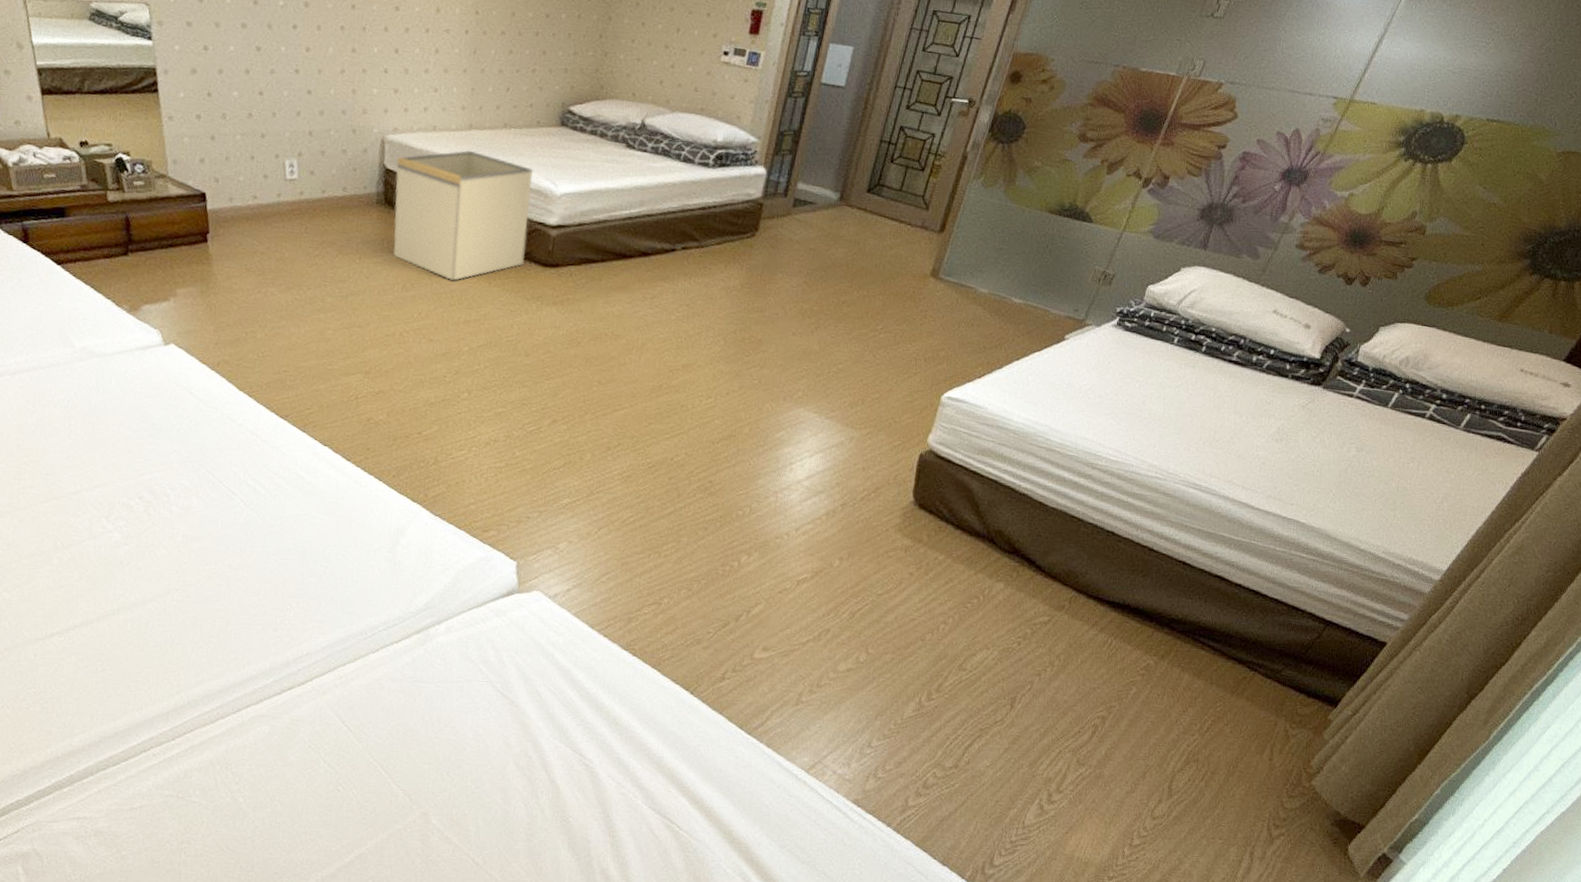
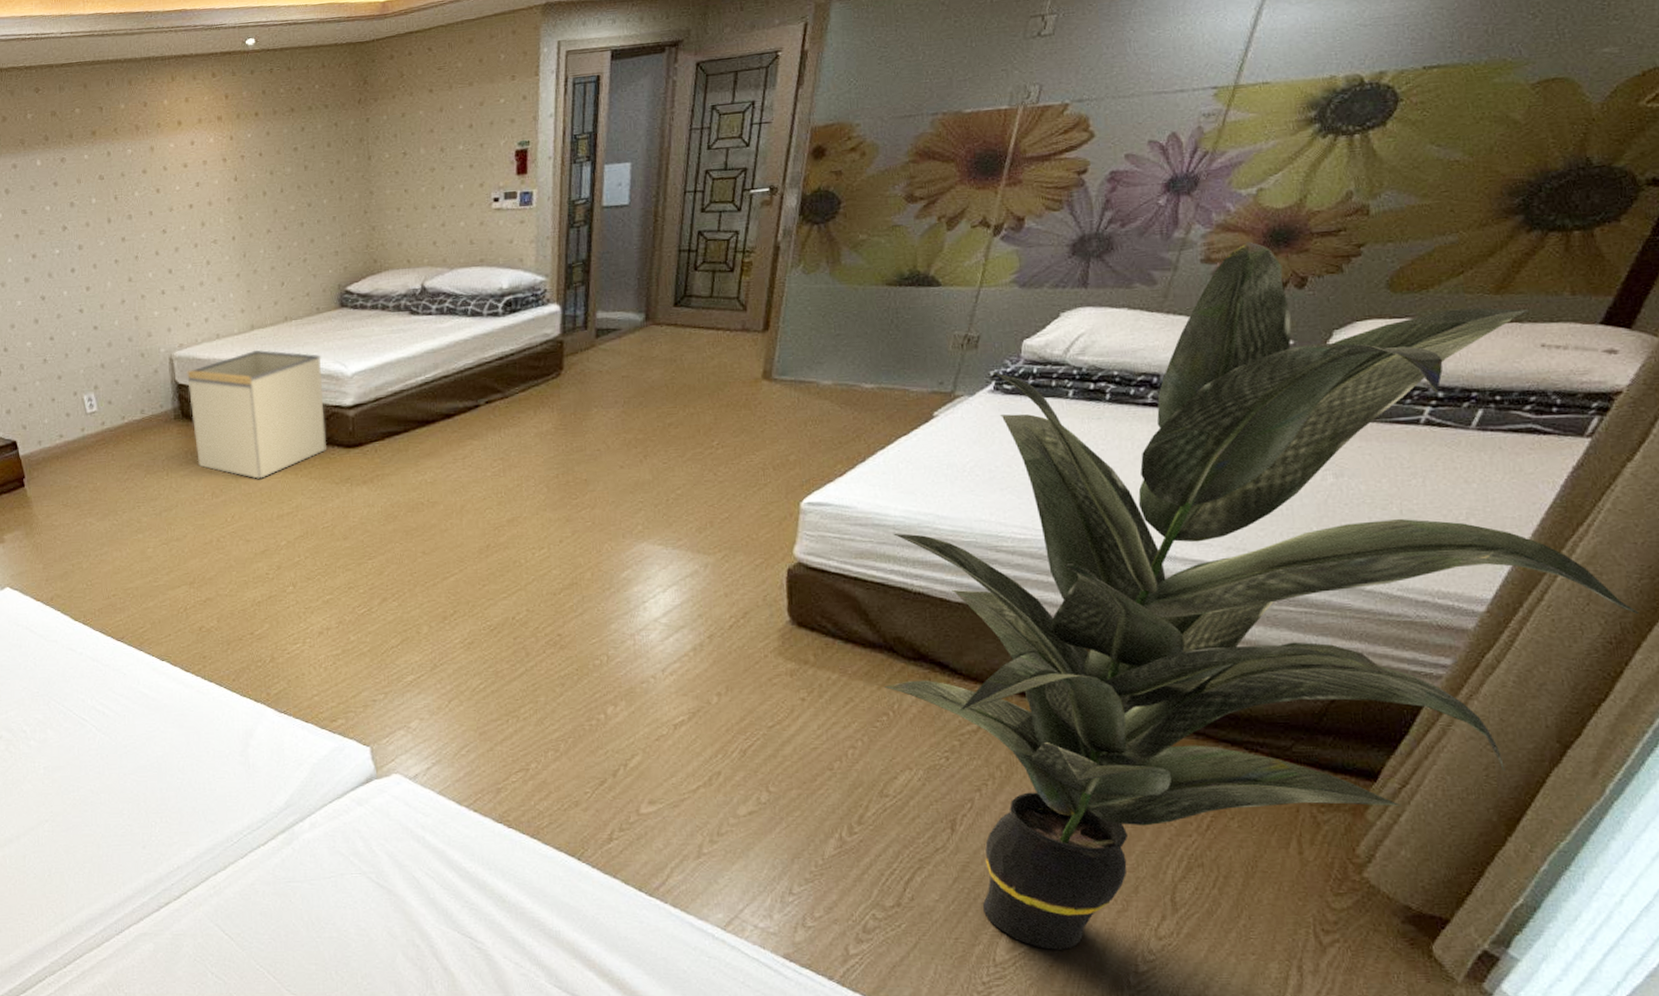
indoor plant: none [980,237,1542,820] -> present [884,241,1640,950]

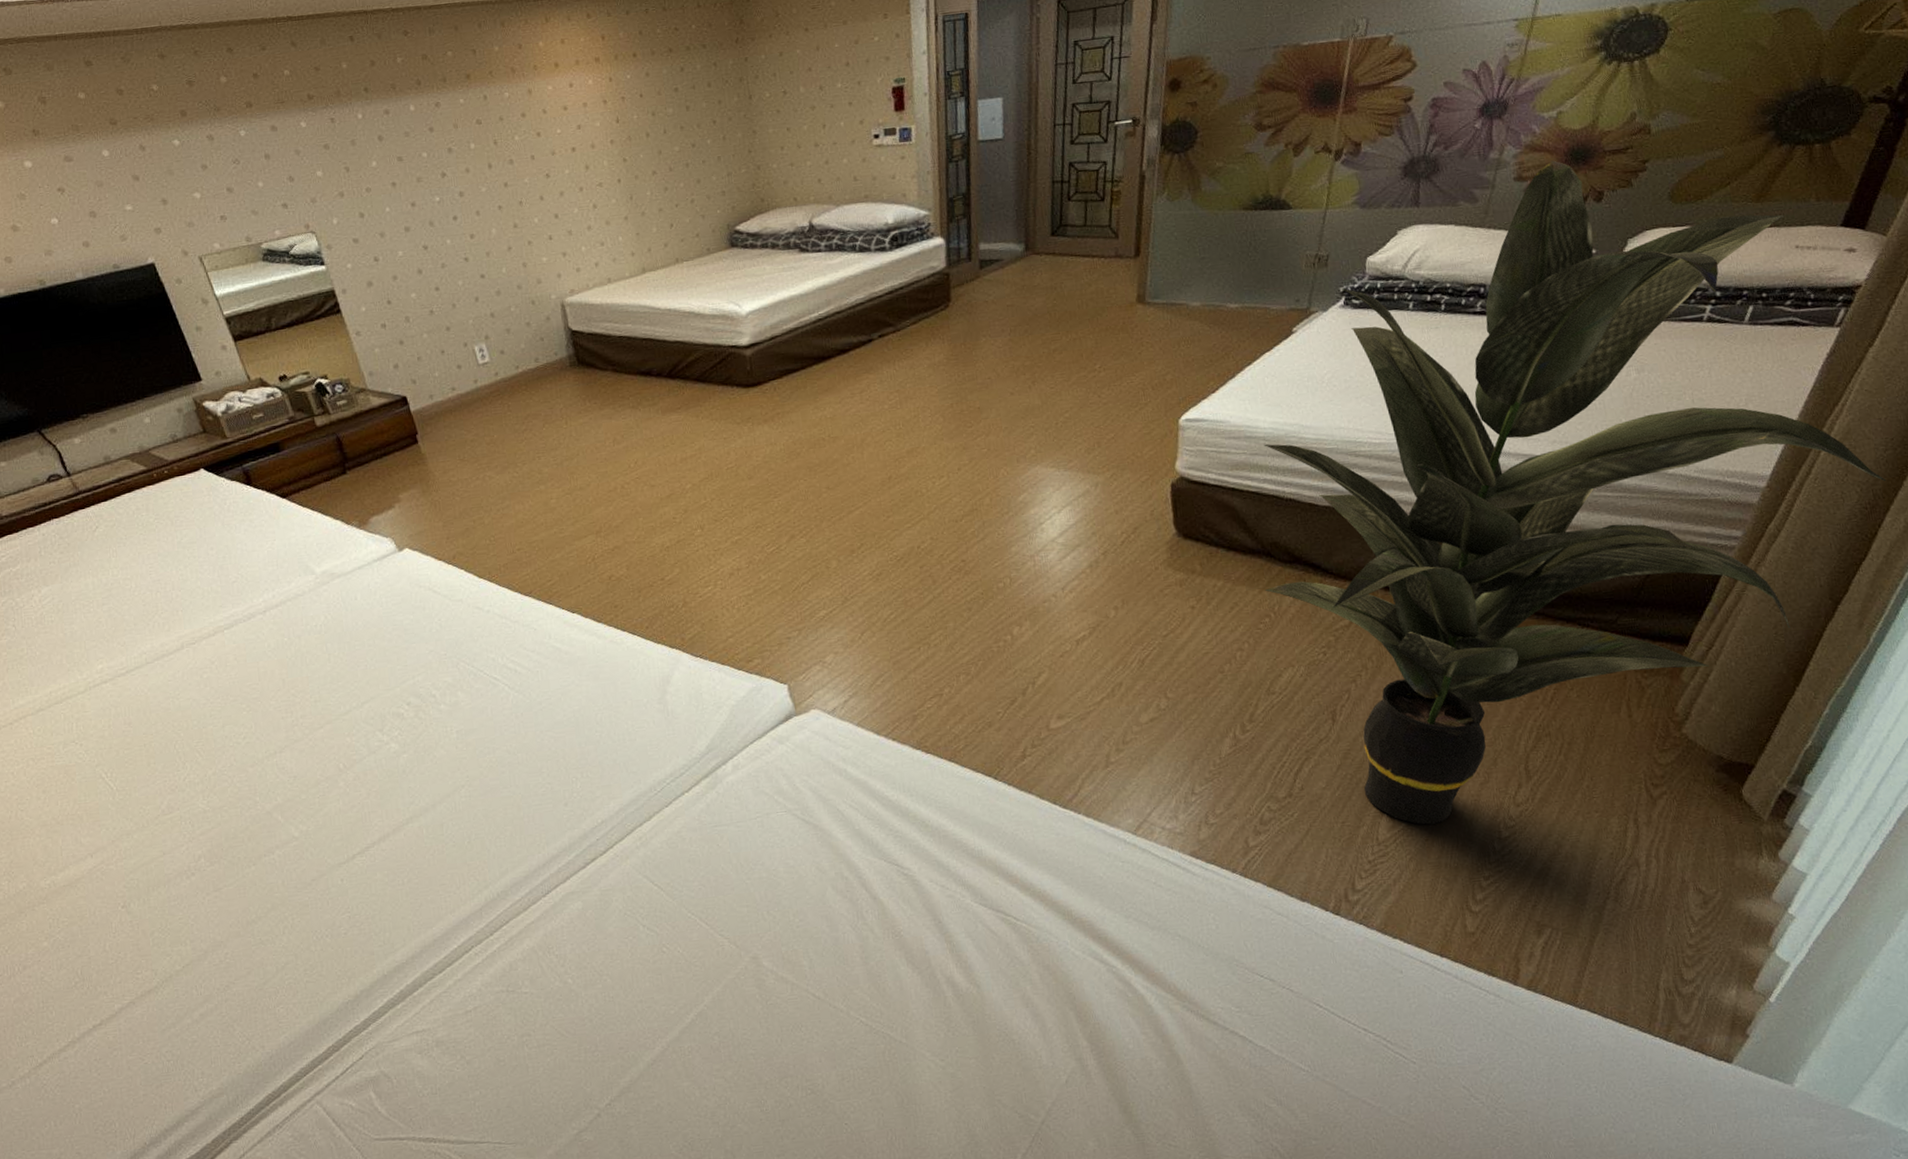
storage bin: present [187,349,326,479] -> none [580,292,726,423]

